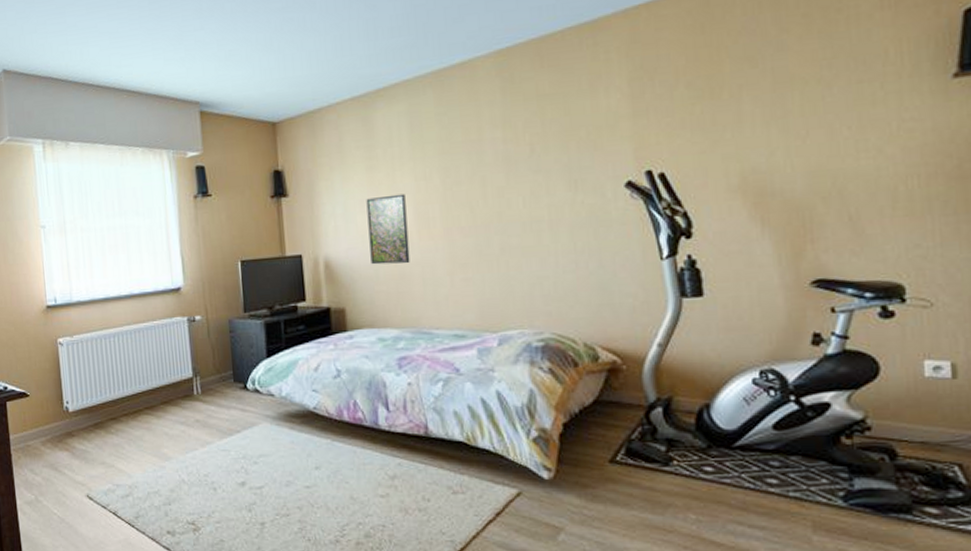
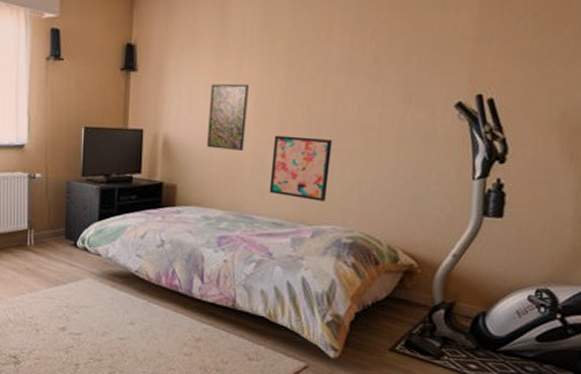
wall art: none [440,238,508,306] -> present [269,135,333,201]

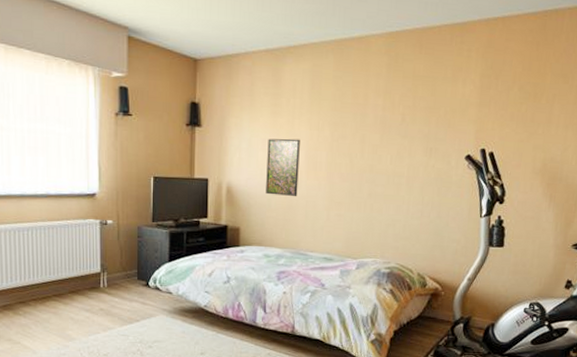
wall art: present [269,135,333,201] -> none [320,183,371,238]

